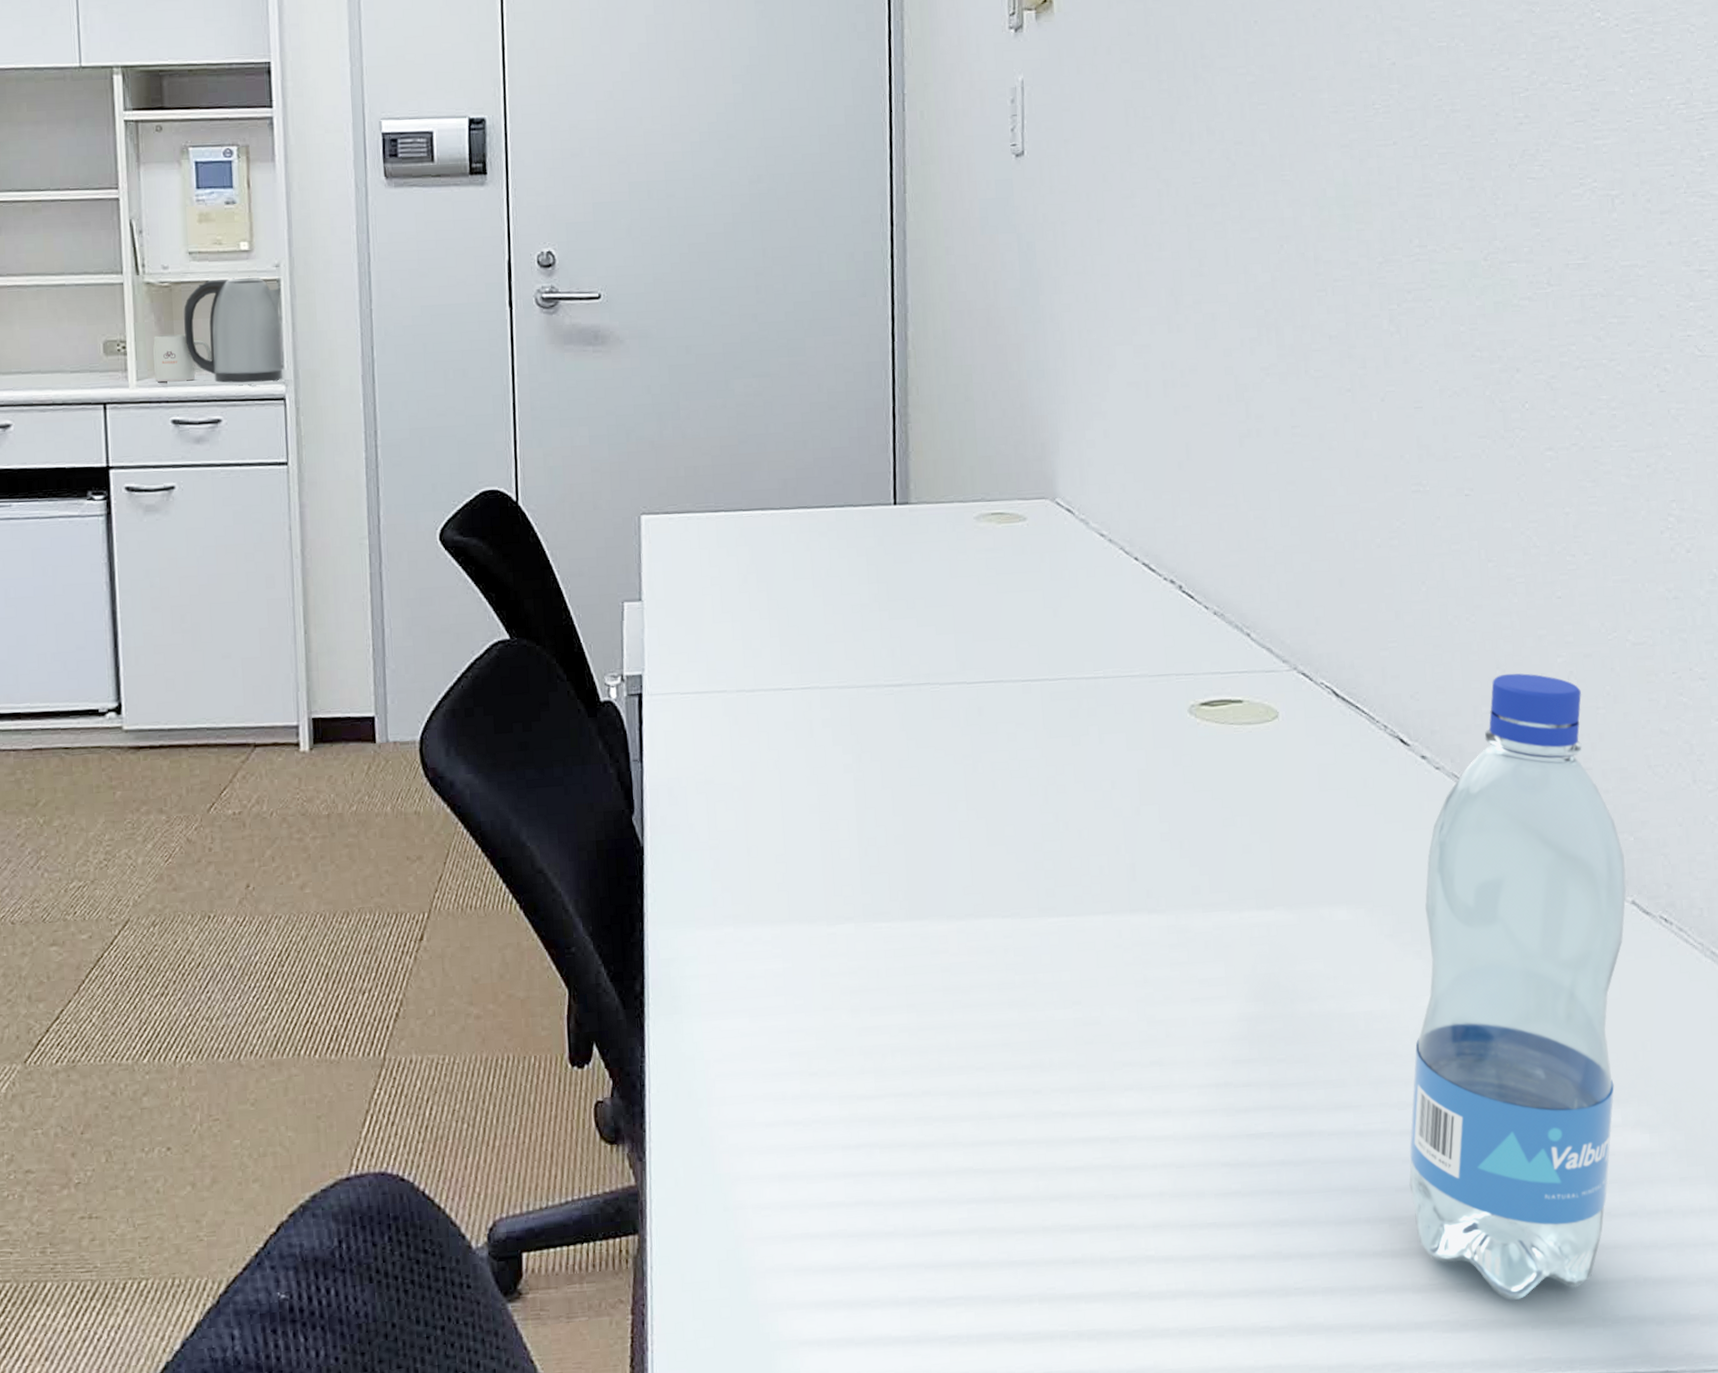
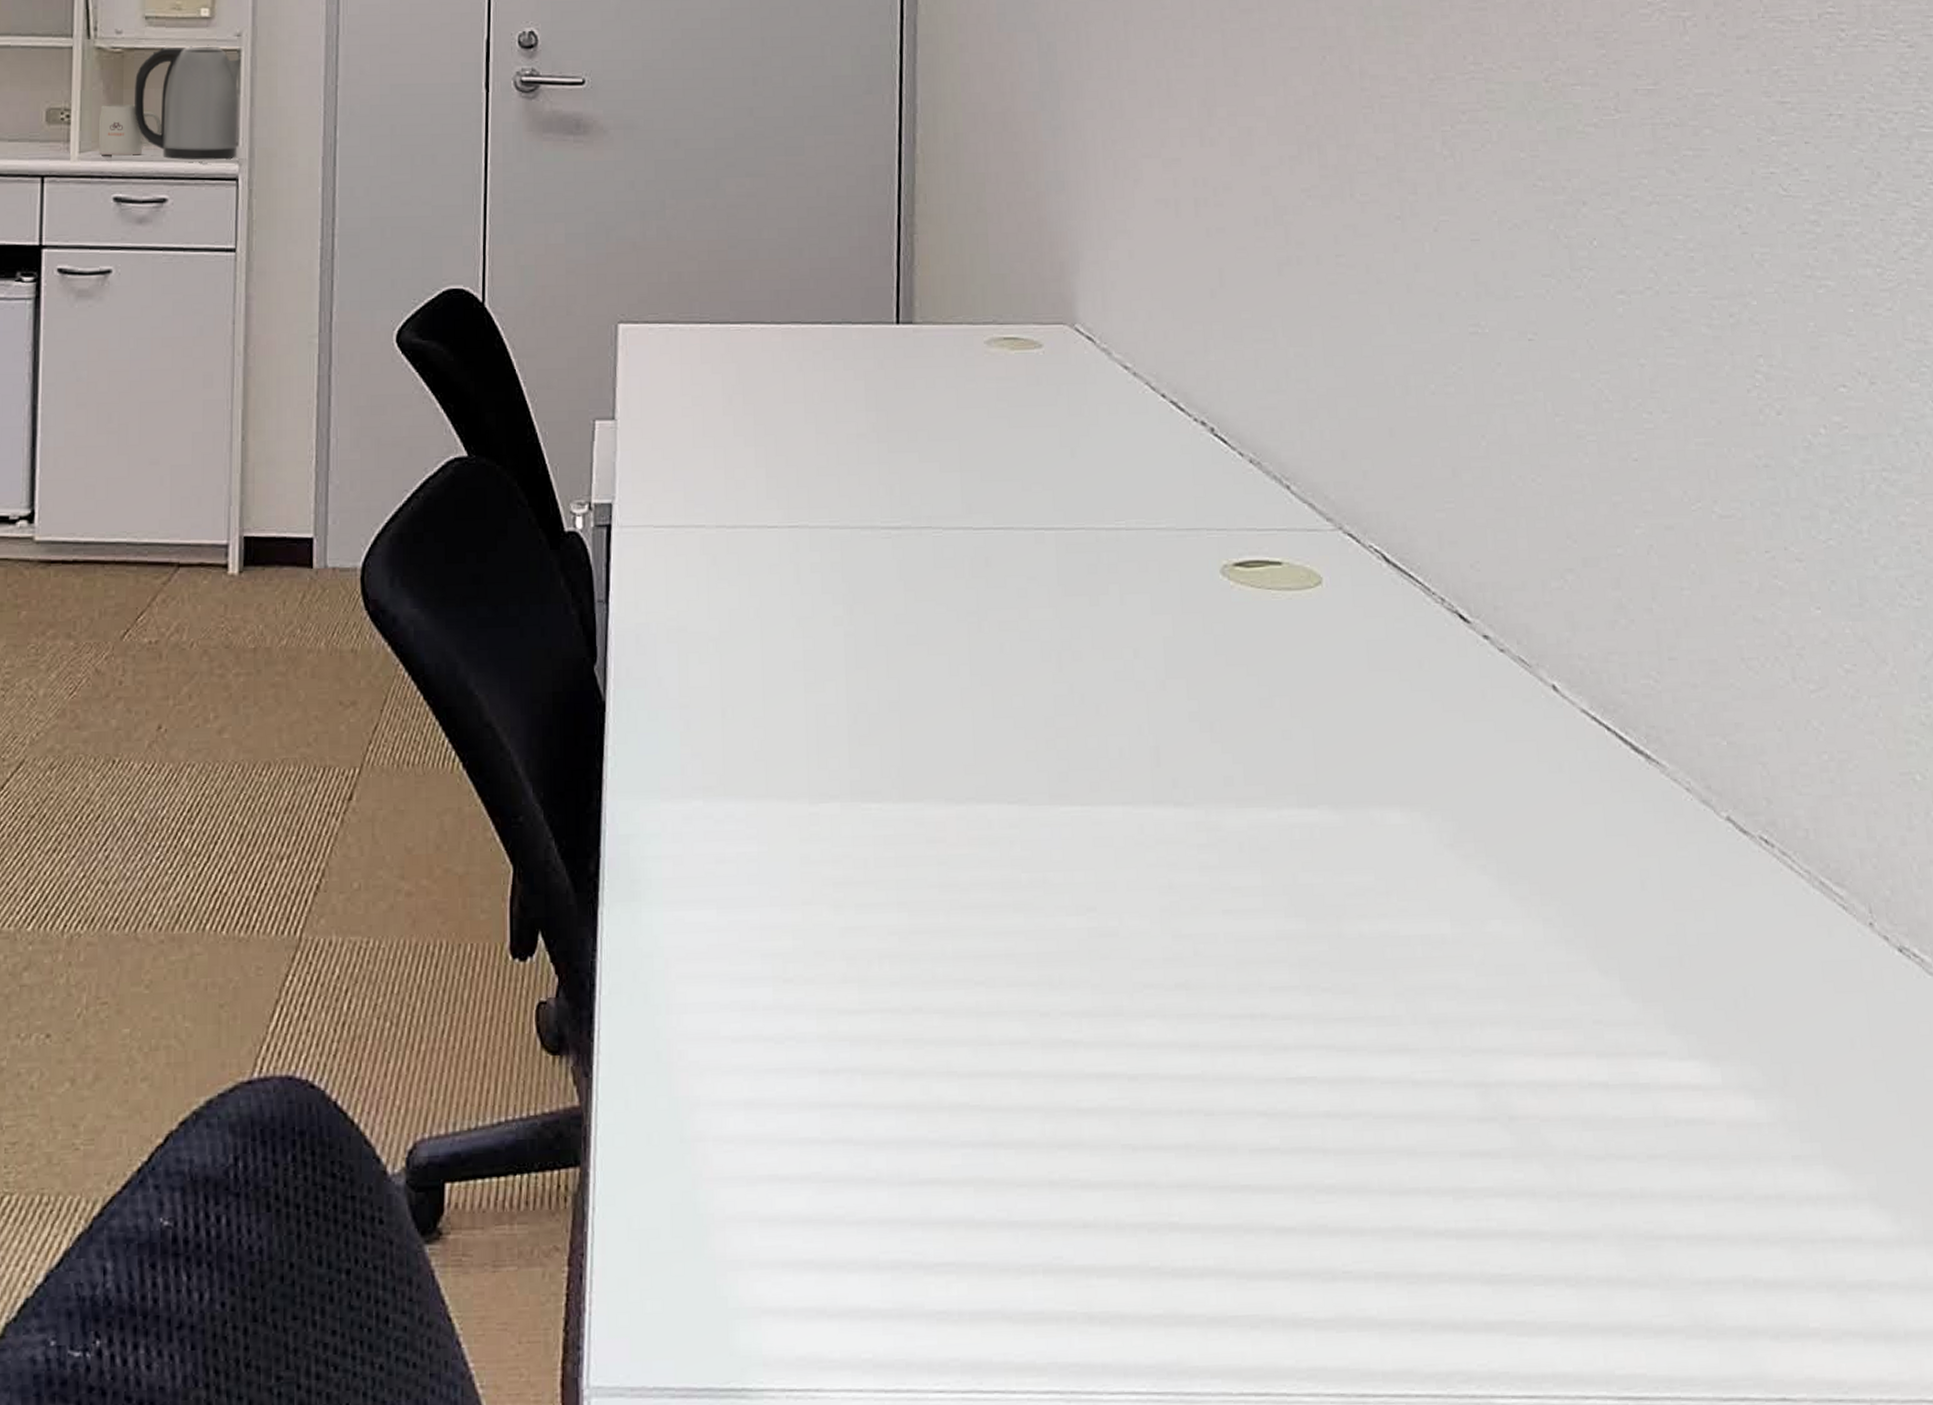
bottle: present [1409,673,1627,1300] -> none [1475,544,1720,1299]

